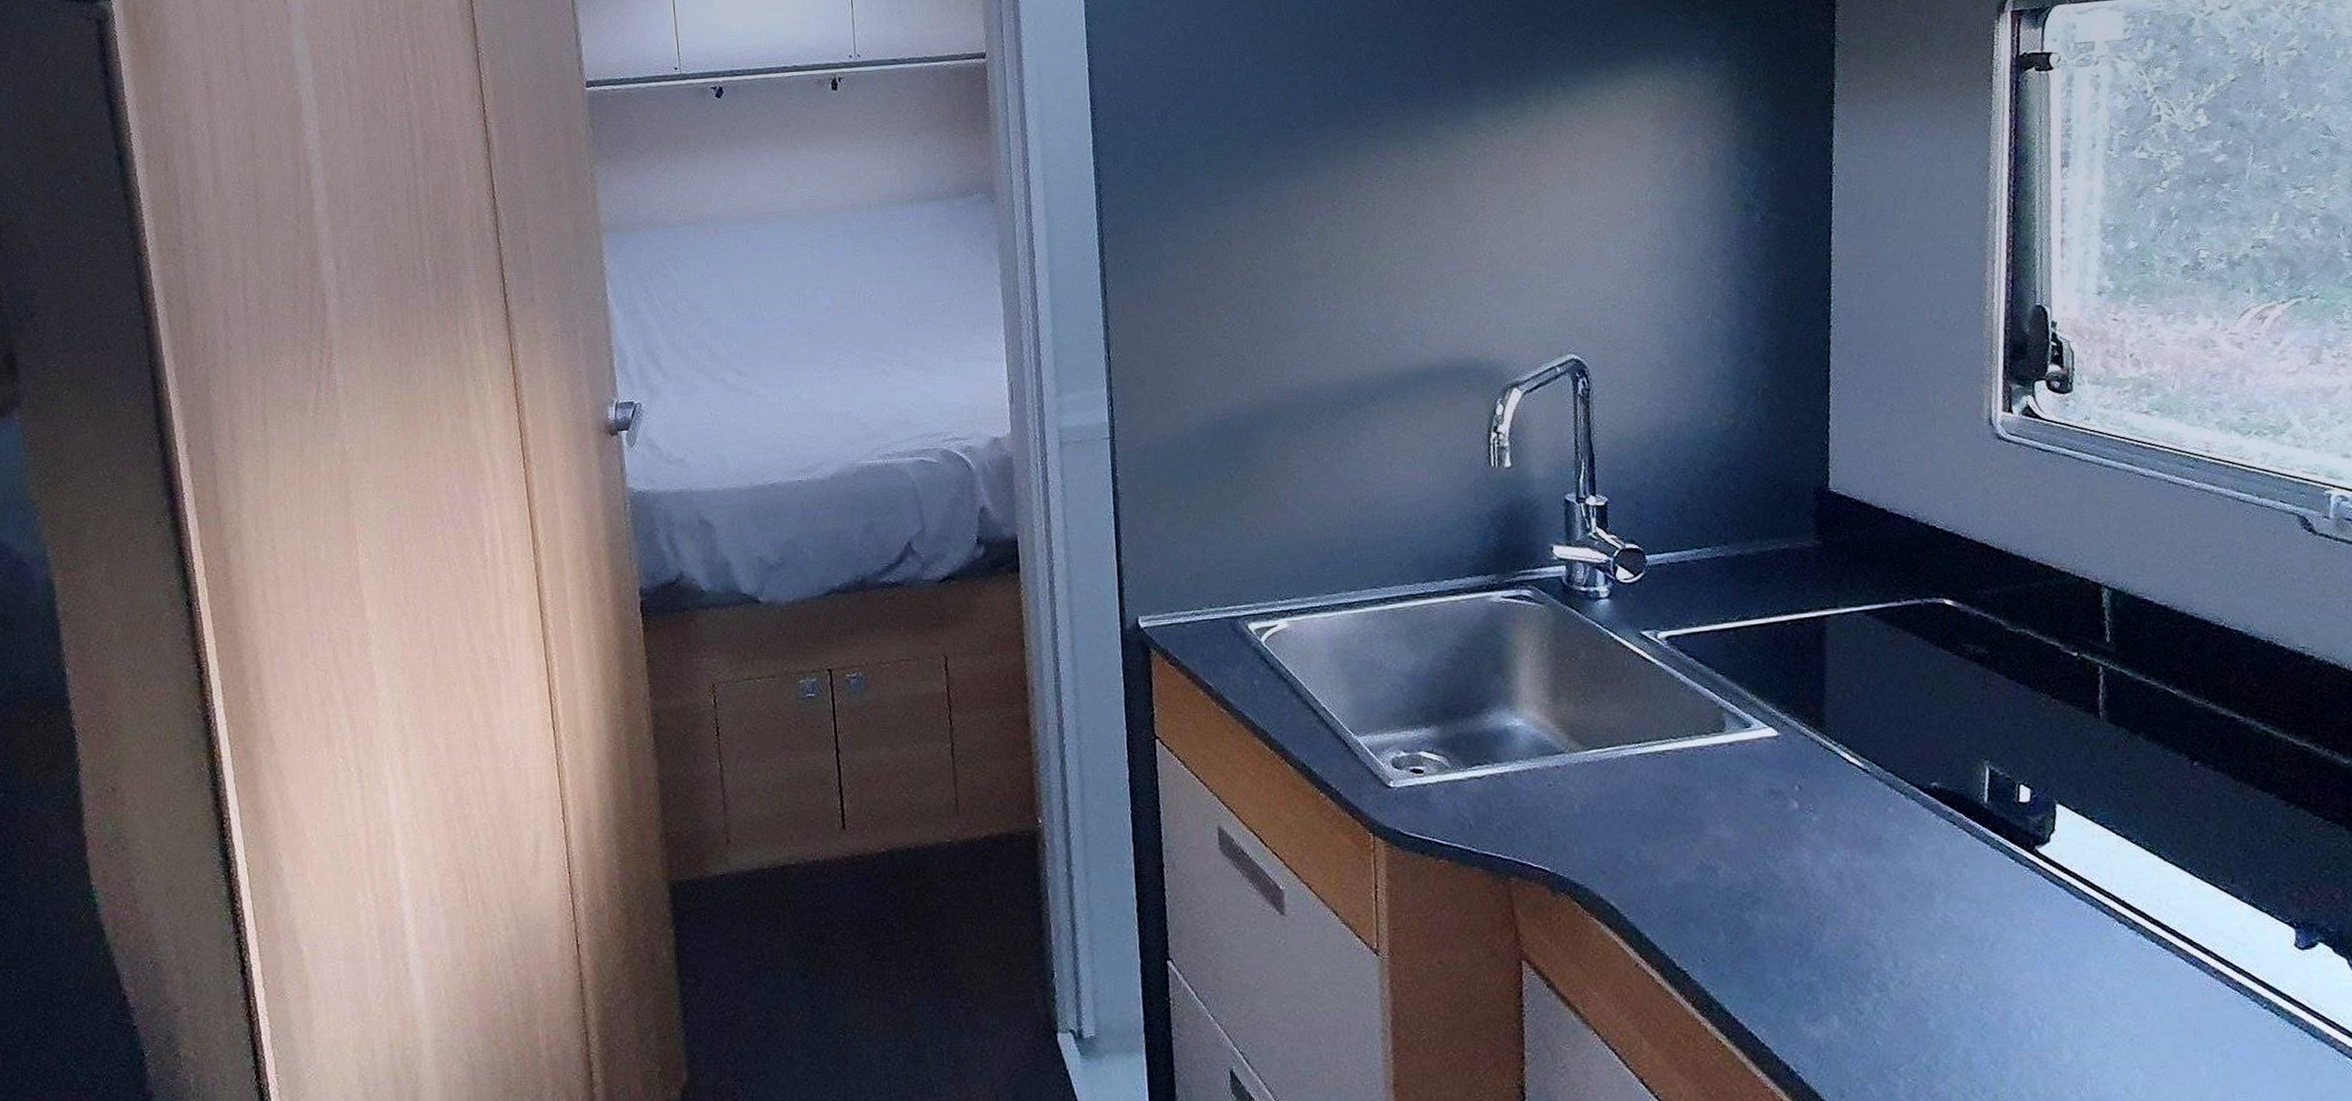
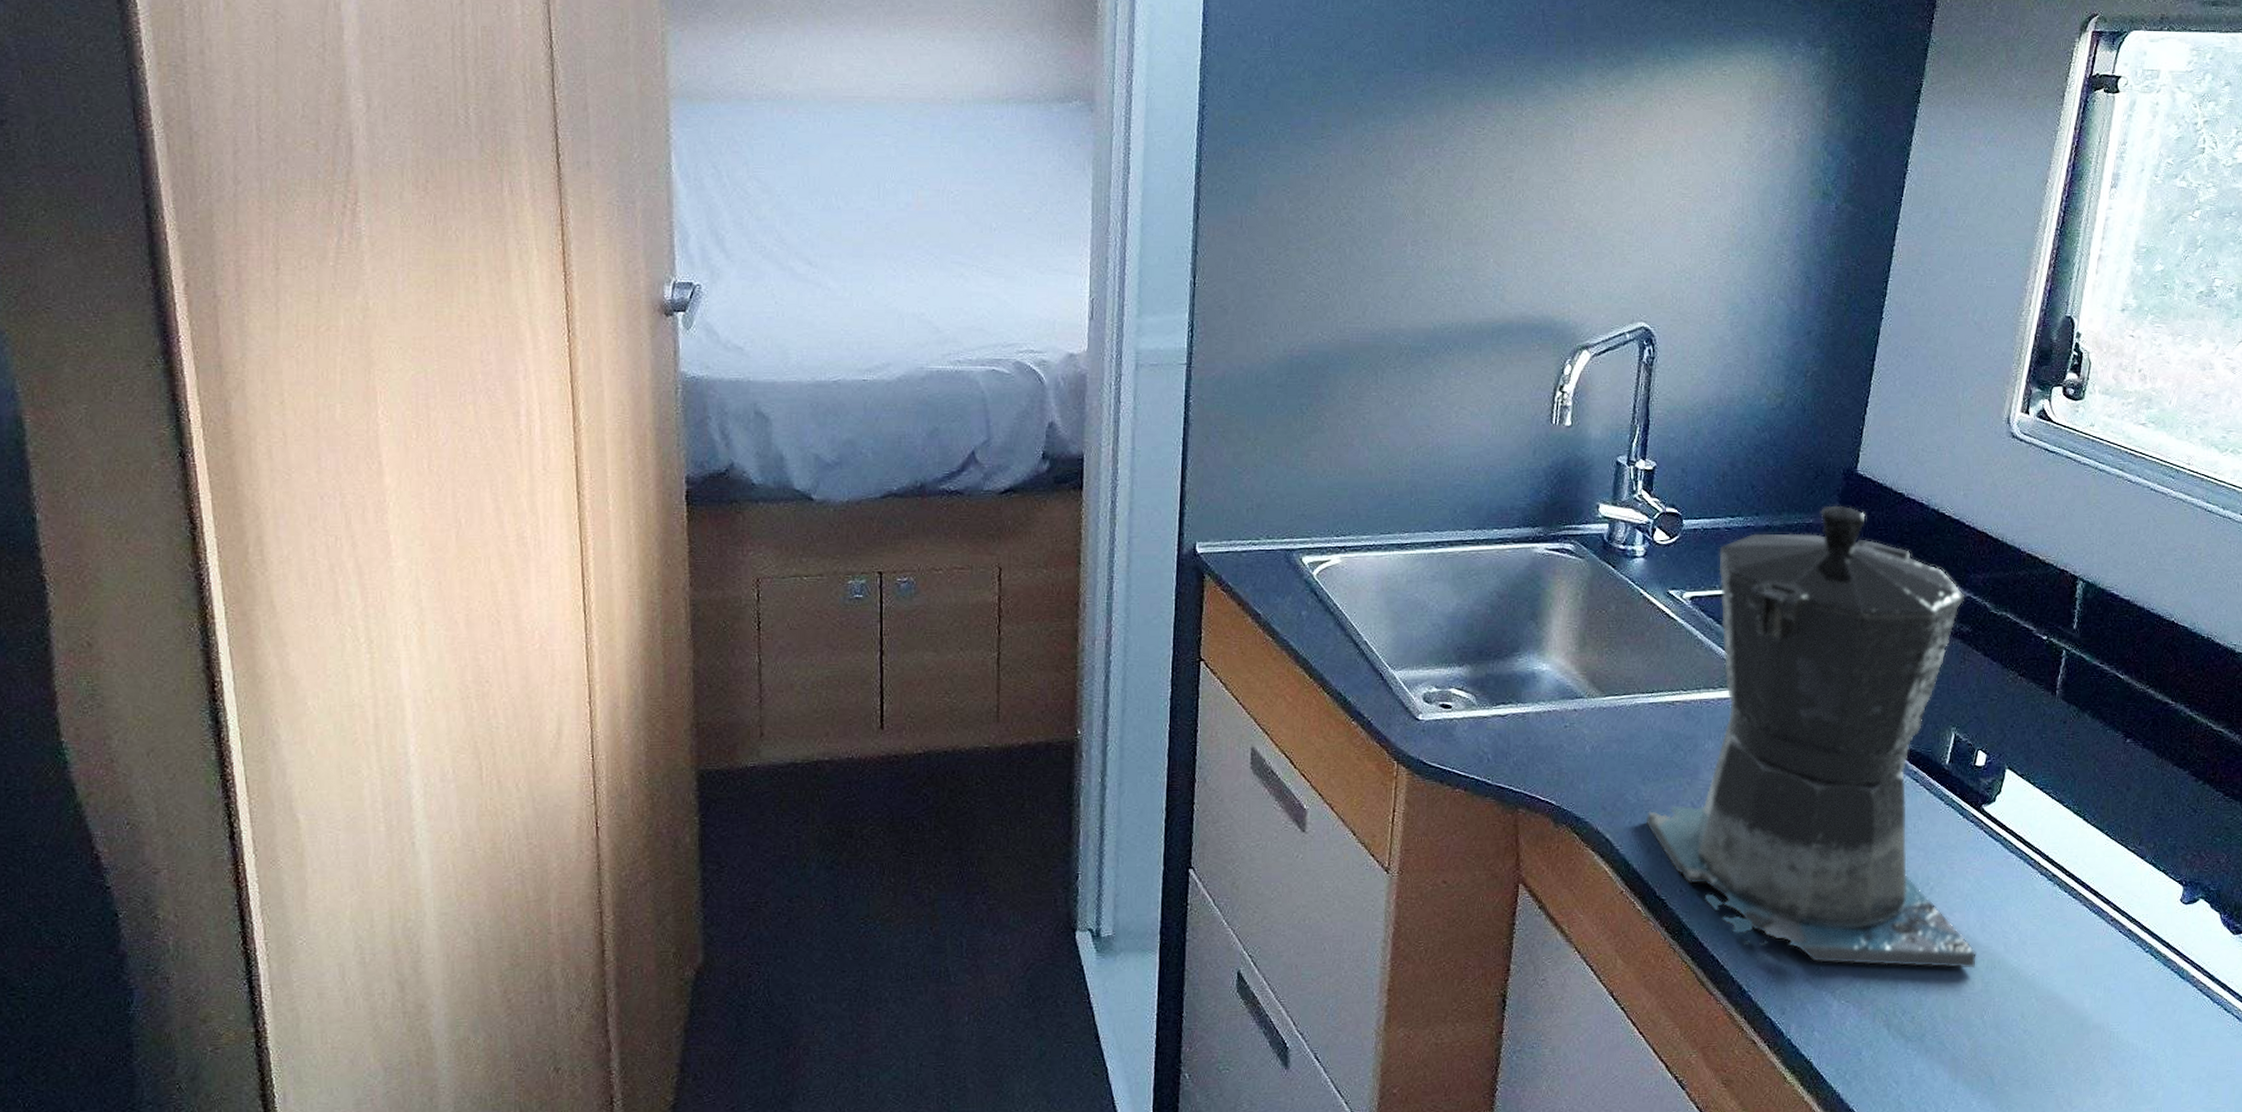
coffee maker: none [1652,526,2060,1036] -> present [1645,505,1977,968]

